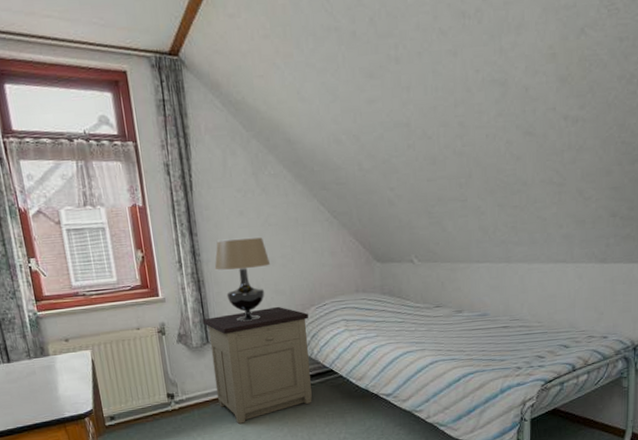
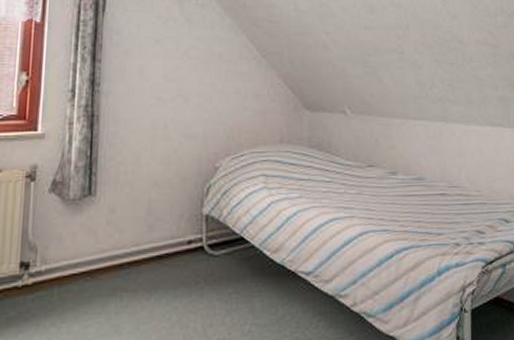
nightstand: present [202,306,312,424] -> none [88,153,221,308]
table lamp: present [214,237,271,322] -> none [115,71,184,170]

